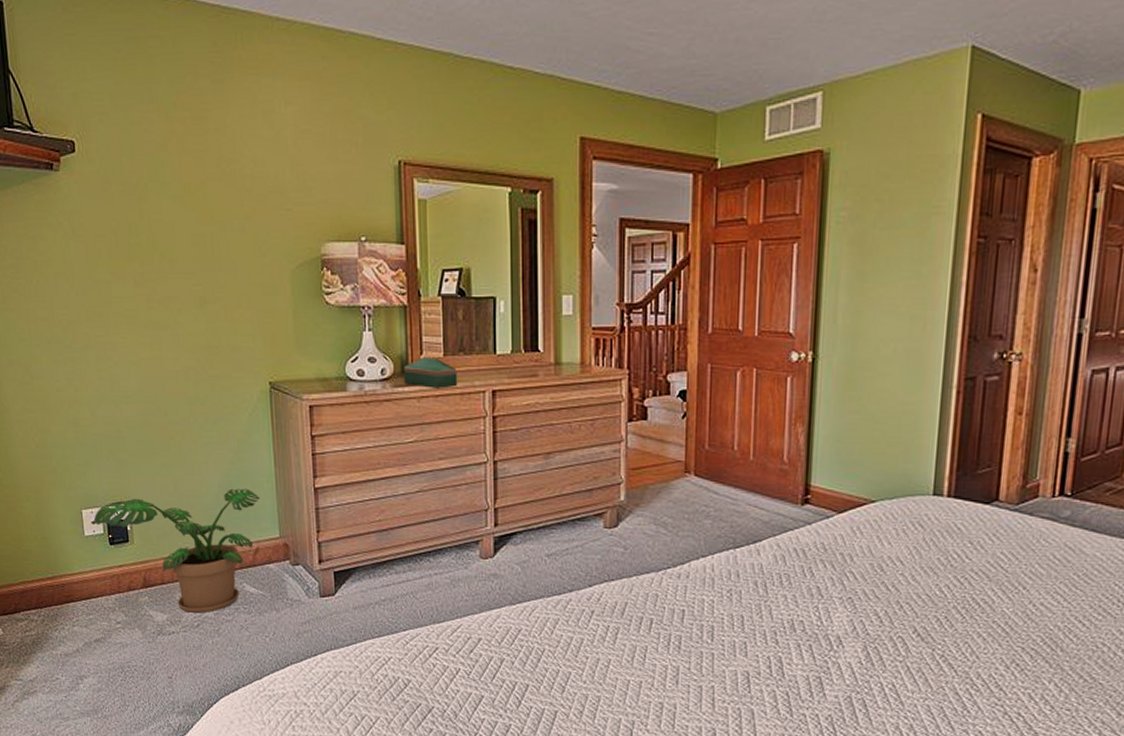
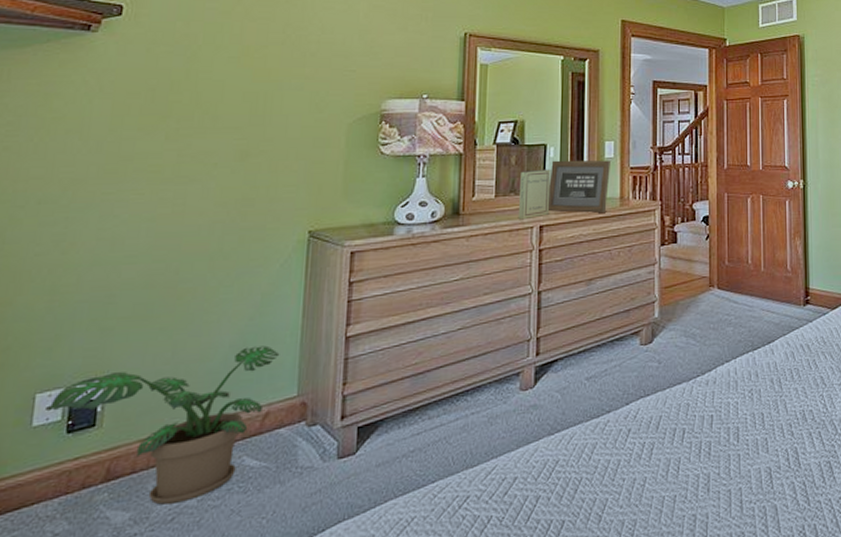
jewelry box: present [404,357,458,389] -> none [454,199,508,228]
book: none [468,326,502,383] -> present [518,169,551,220]
picture frame: none [499,316,569,379] -> present [547,160,610,213]

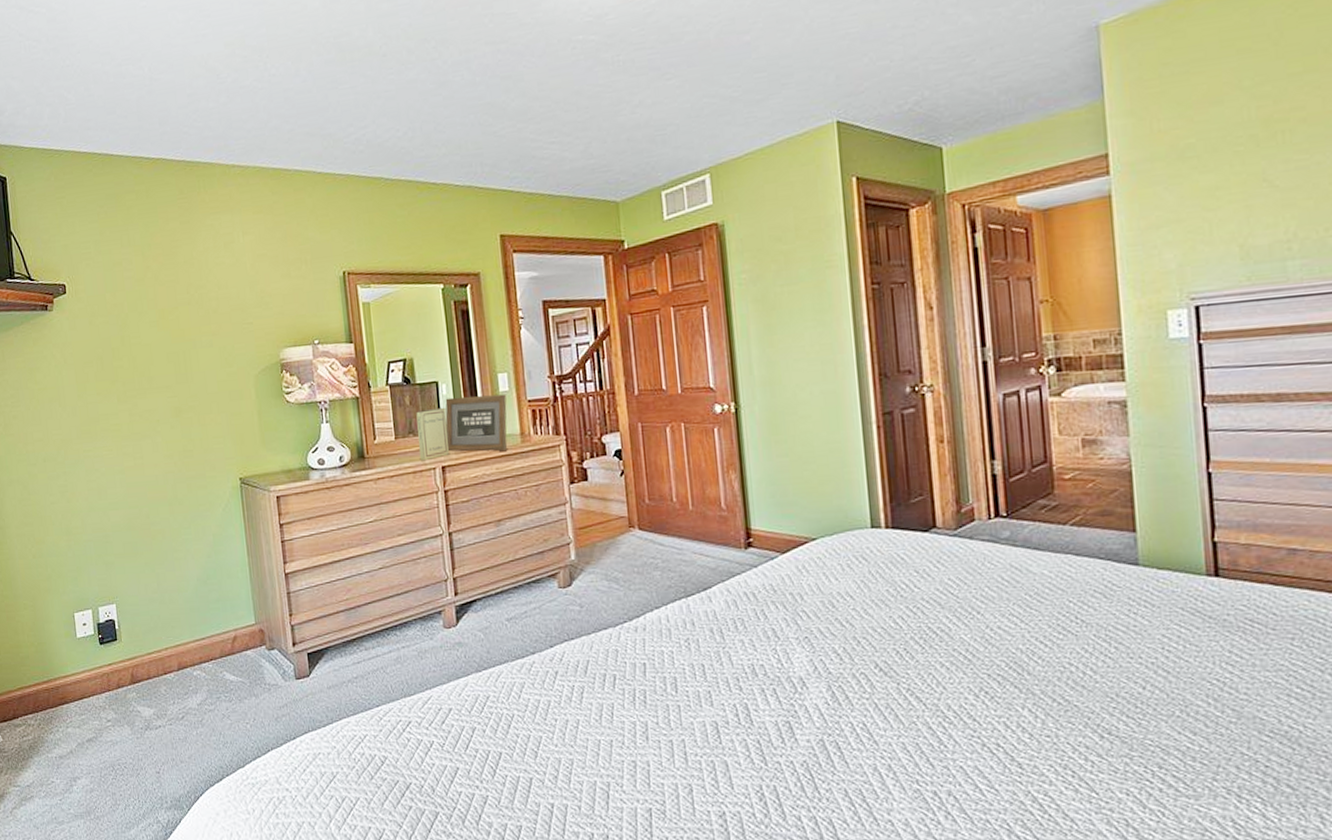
potted plant: present [47,345,280,505] -> none [84,579,236,705]

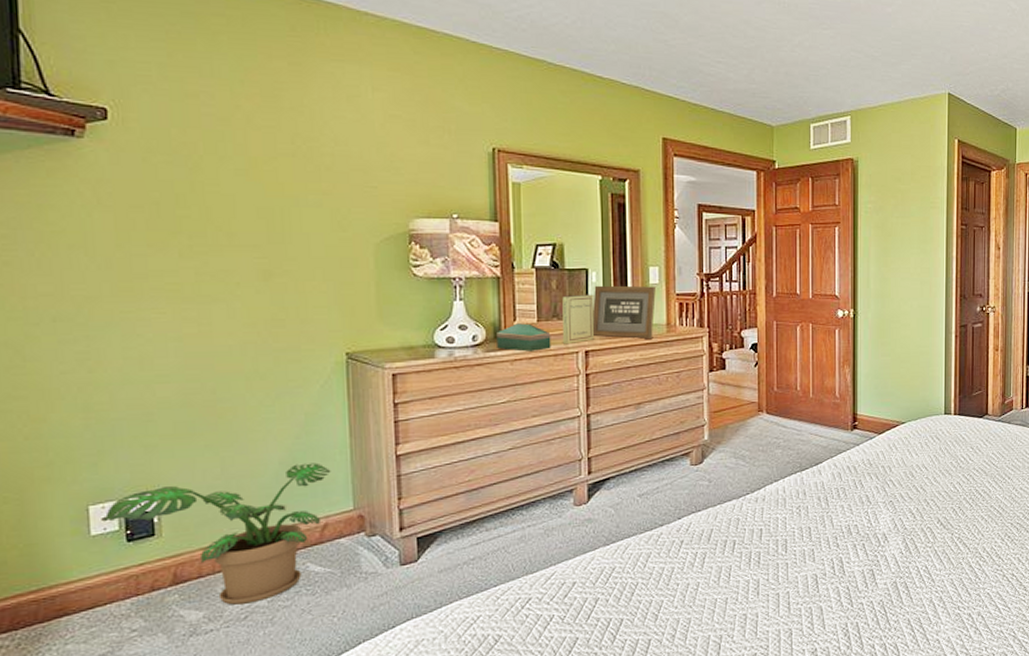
potted plant: none [84,579,236,705] -> present [103,463,331,605]
jewelry box: none [360,441,410,470] -> present [497,323,551,352]

